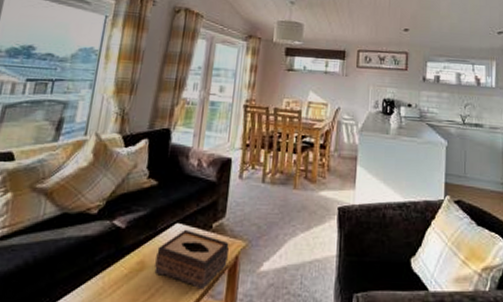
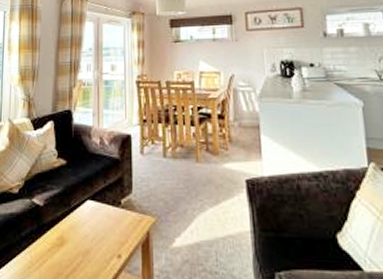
tissue box: present [154,229,229,290] -> none [73,205,139,265]

